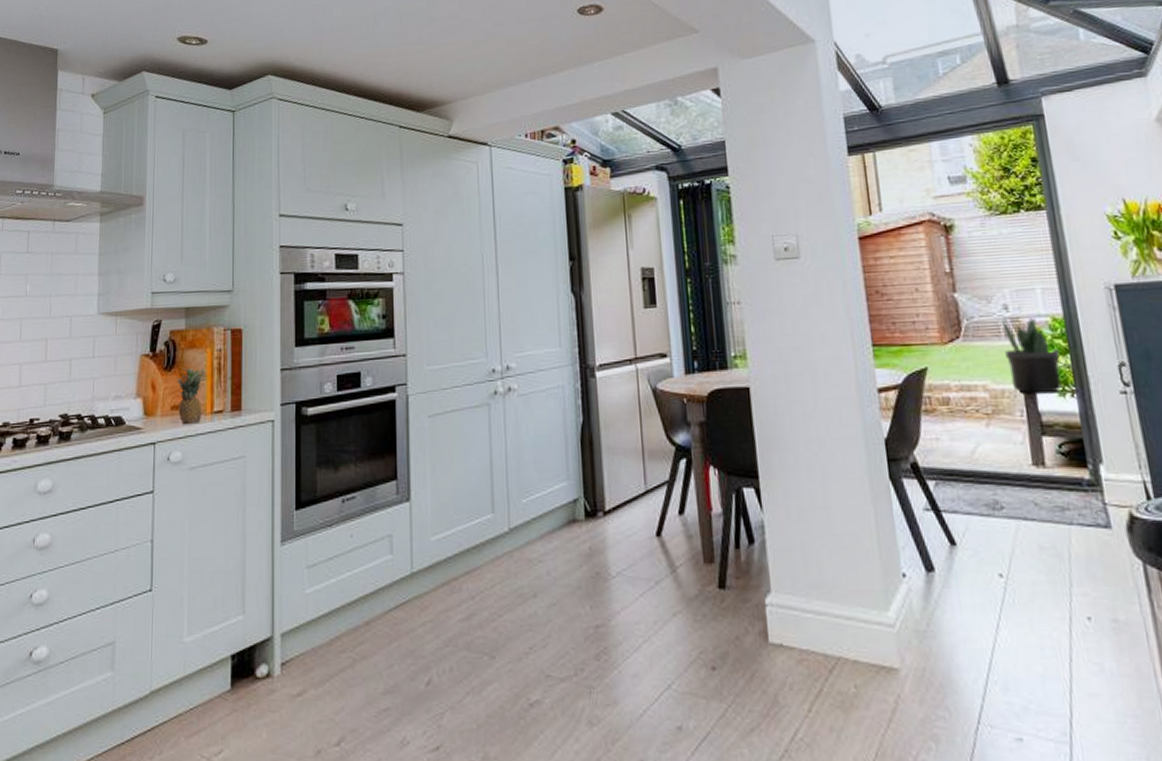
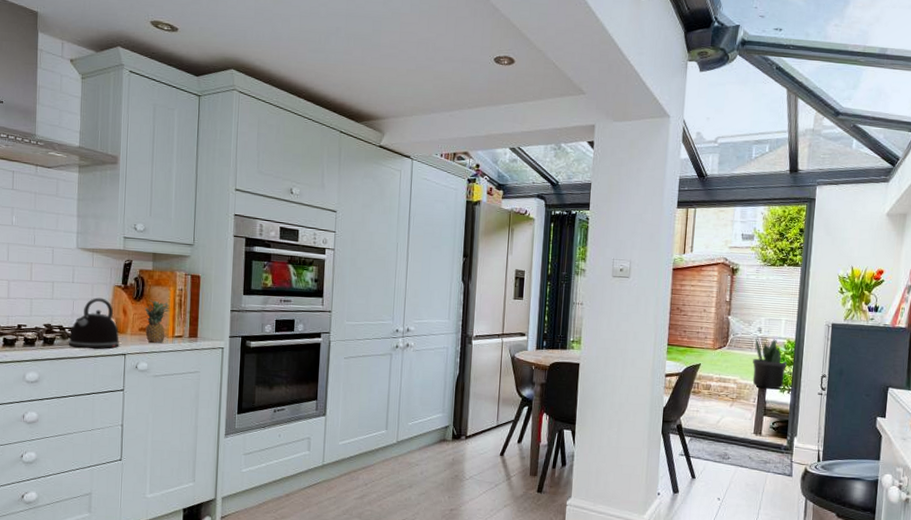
kettle: none [87,372,148,442] -> present [68,297,119,350]

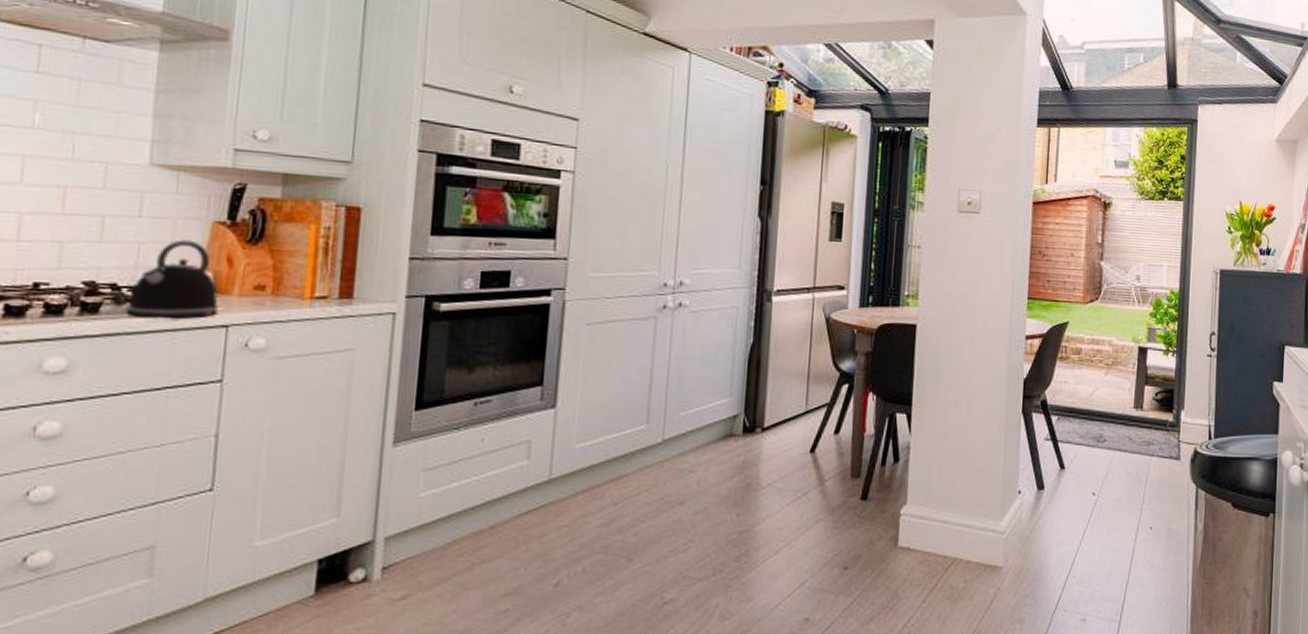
fruit: present [144,300,170,344] -> none [264,243,308,309]
planter: present [752,337,787,390] -> none [1131,286,1170,352]

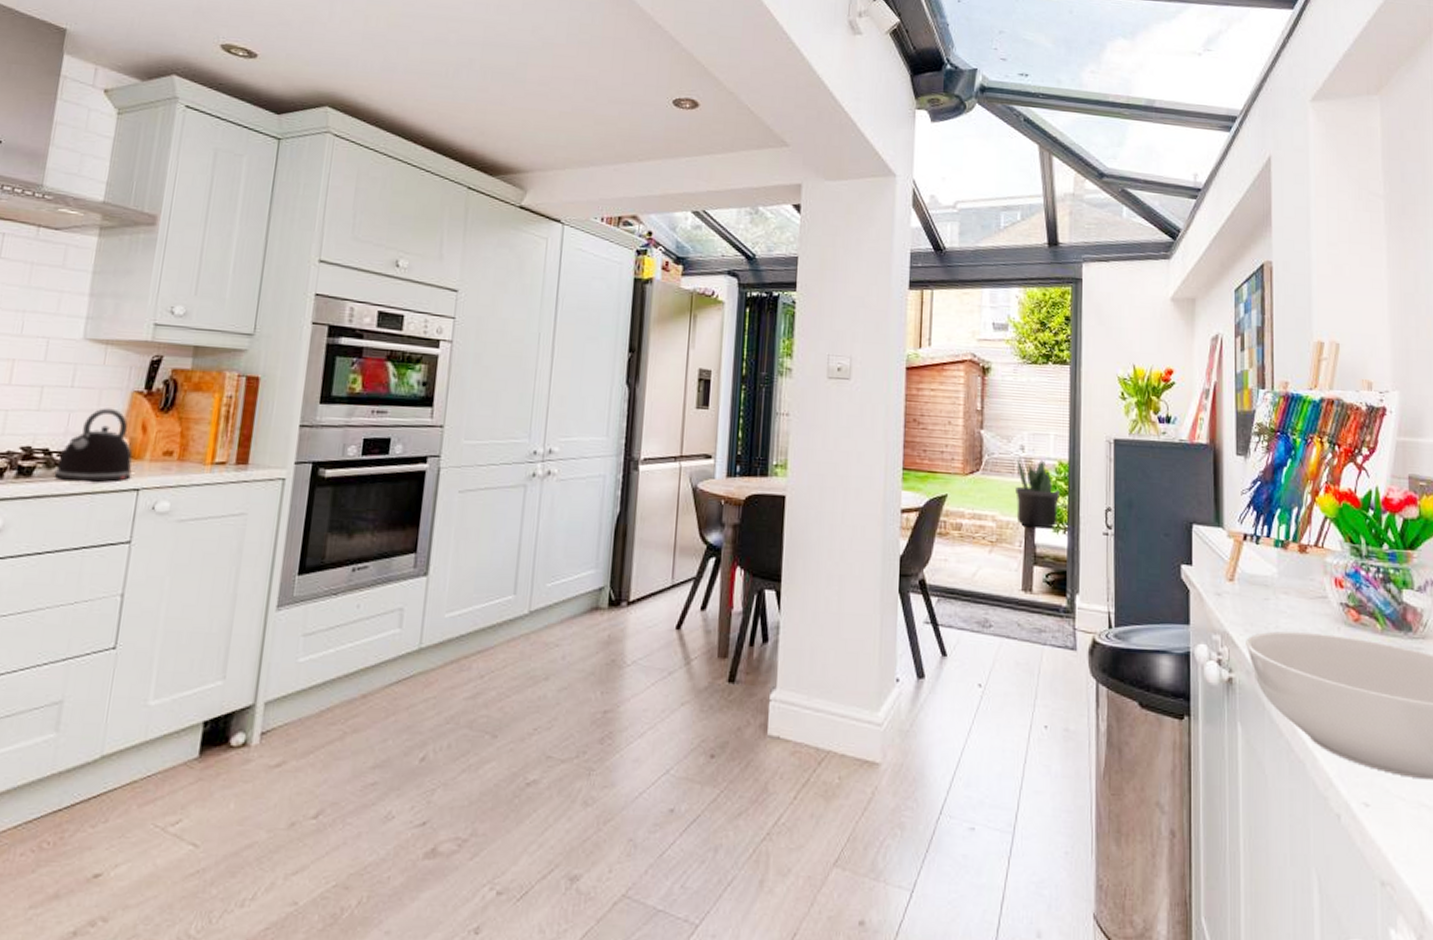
planter: none [1131,286,1170,352] -> present [1015,457,1059,529]

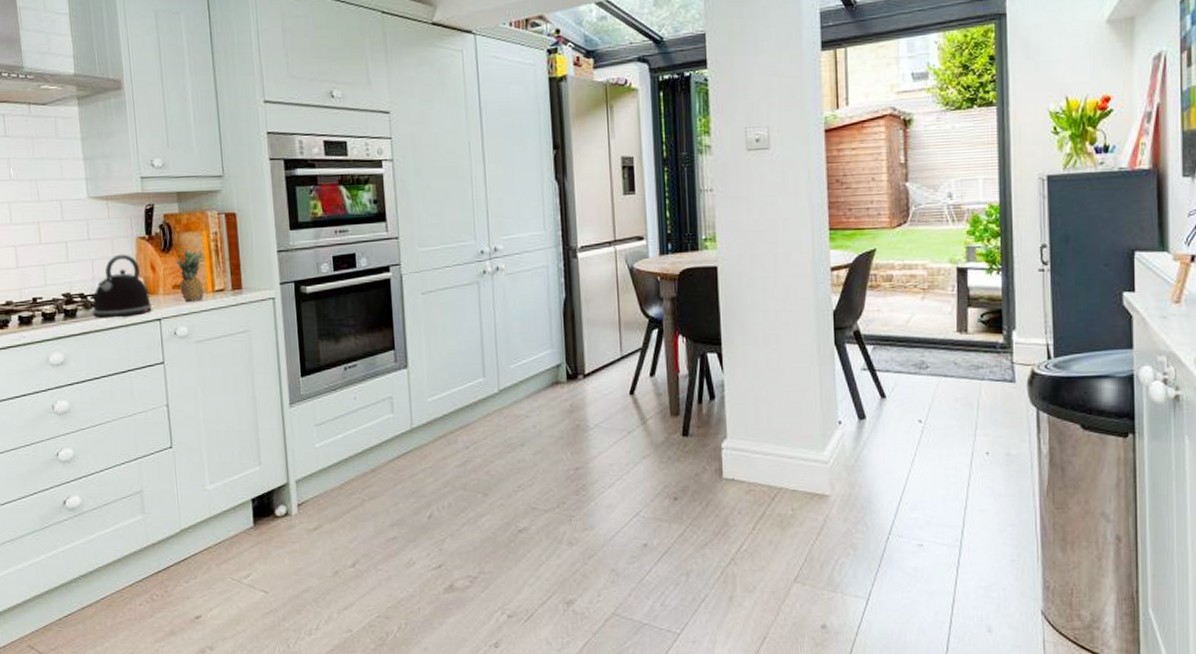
fruit: none [171,411,211,474] -> present [175,249,206,303]
planter: present [1015,457,1059,529] -> none [944,205,991,272]

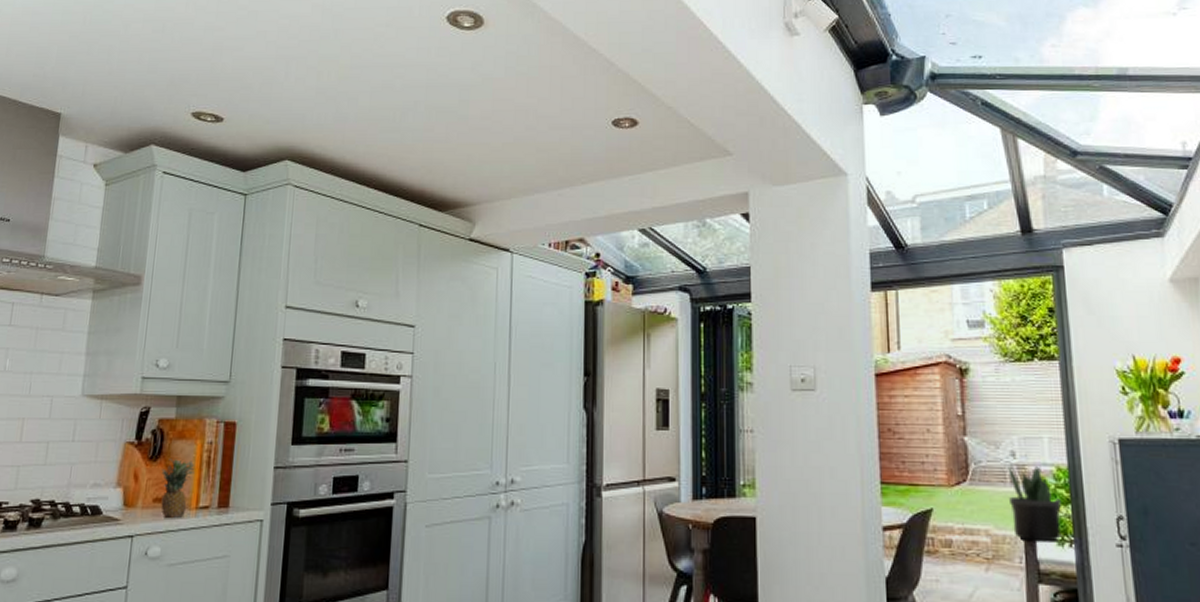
kettle: present [92,254,152,319] -> none [60,459,127,532]
planter: none [944,205,991,272] -> present [1007,464,1062,542]

